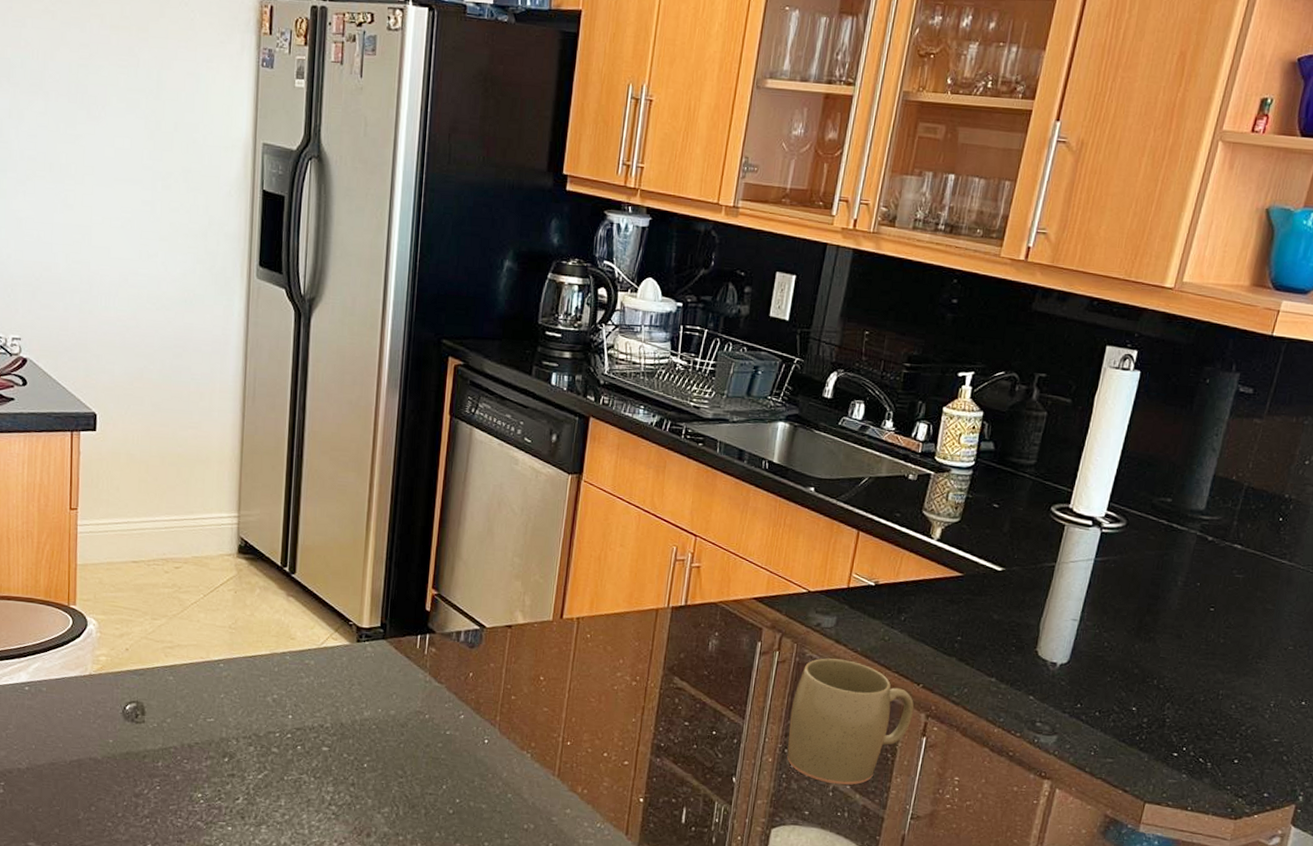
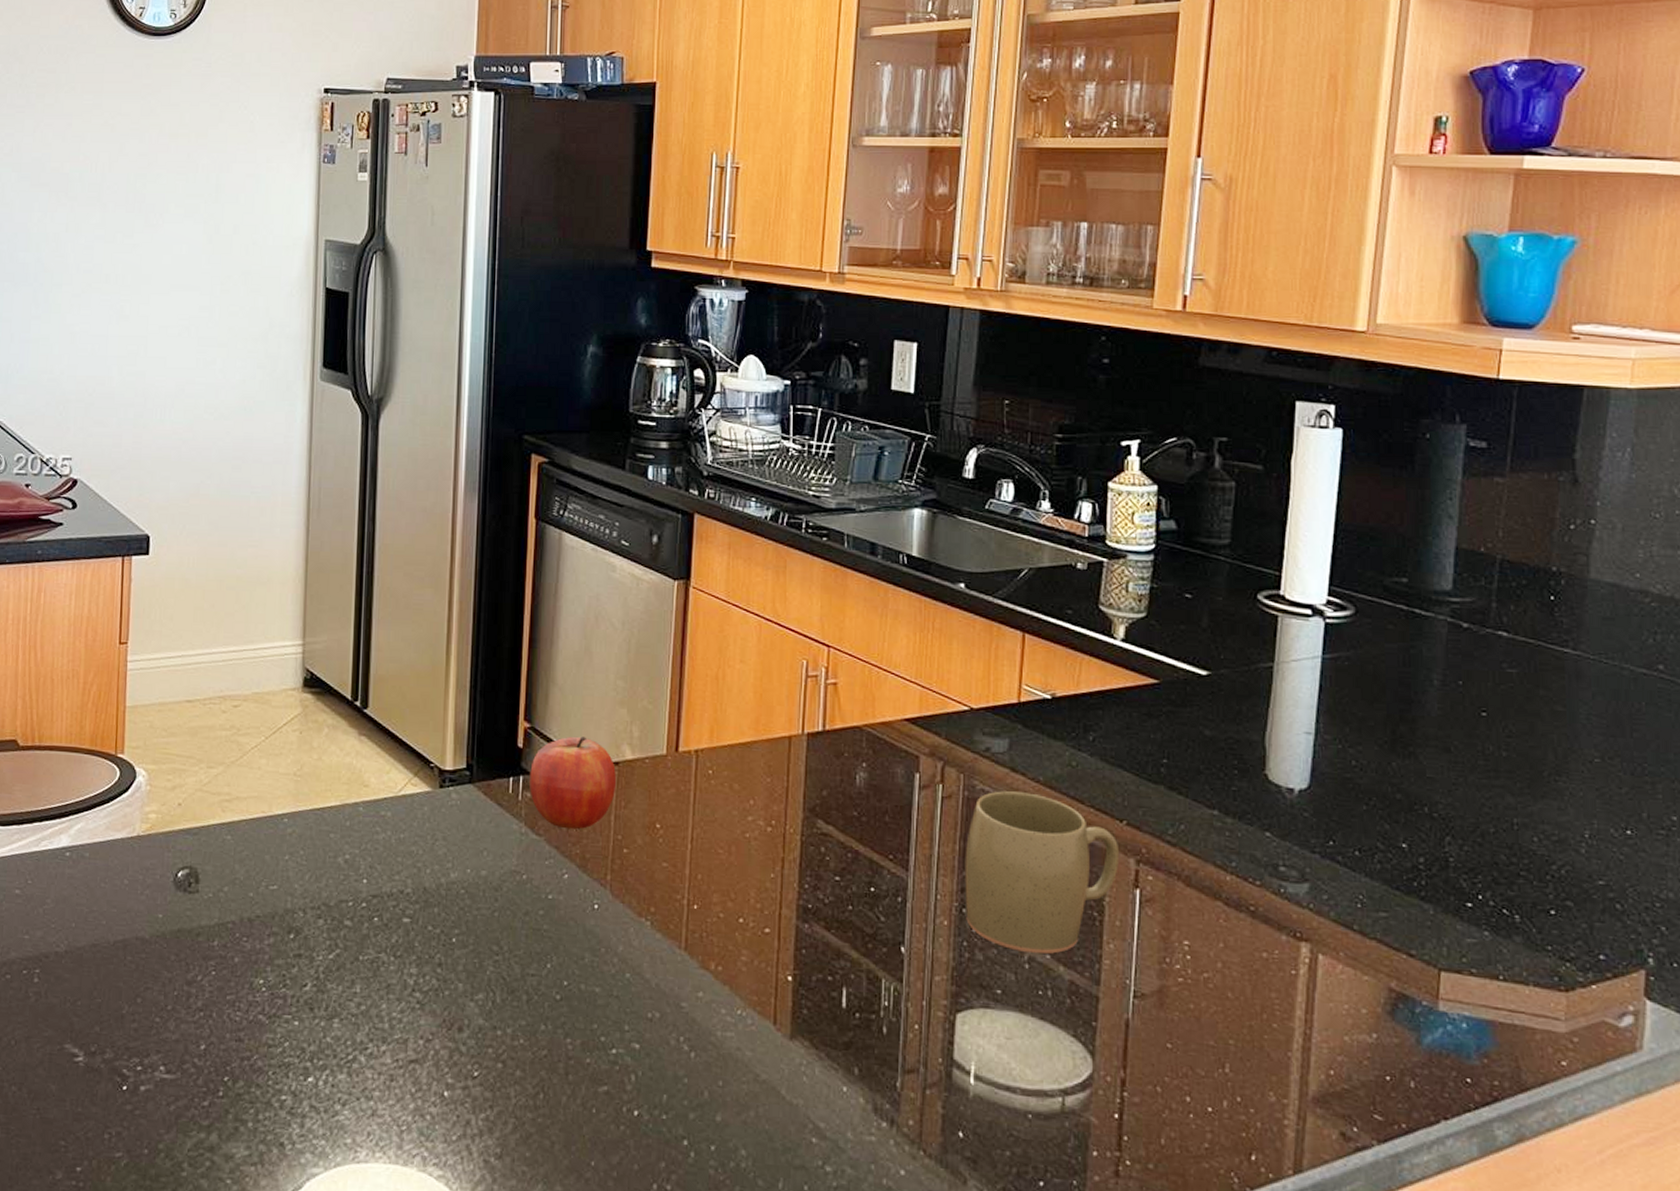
fruit: none [434,602,509,680] -> present [530,736,617,830]

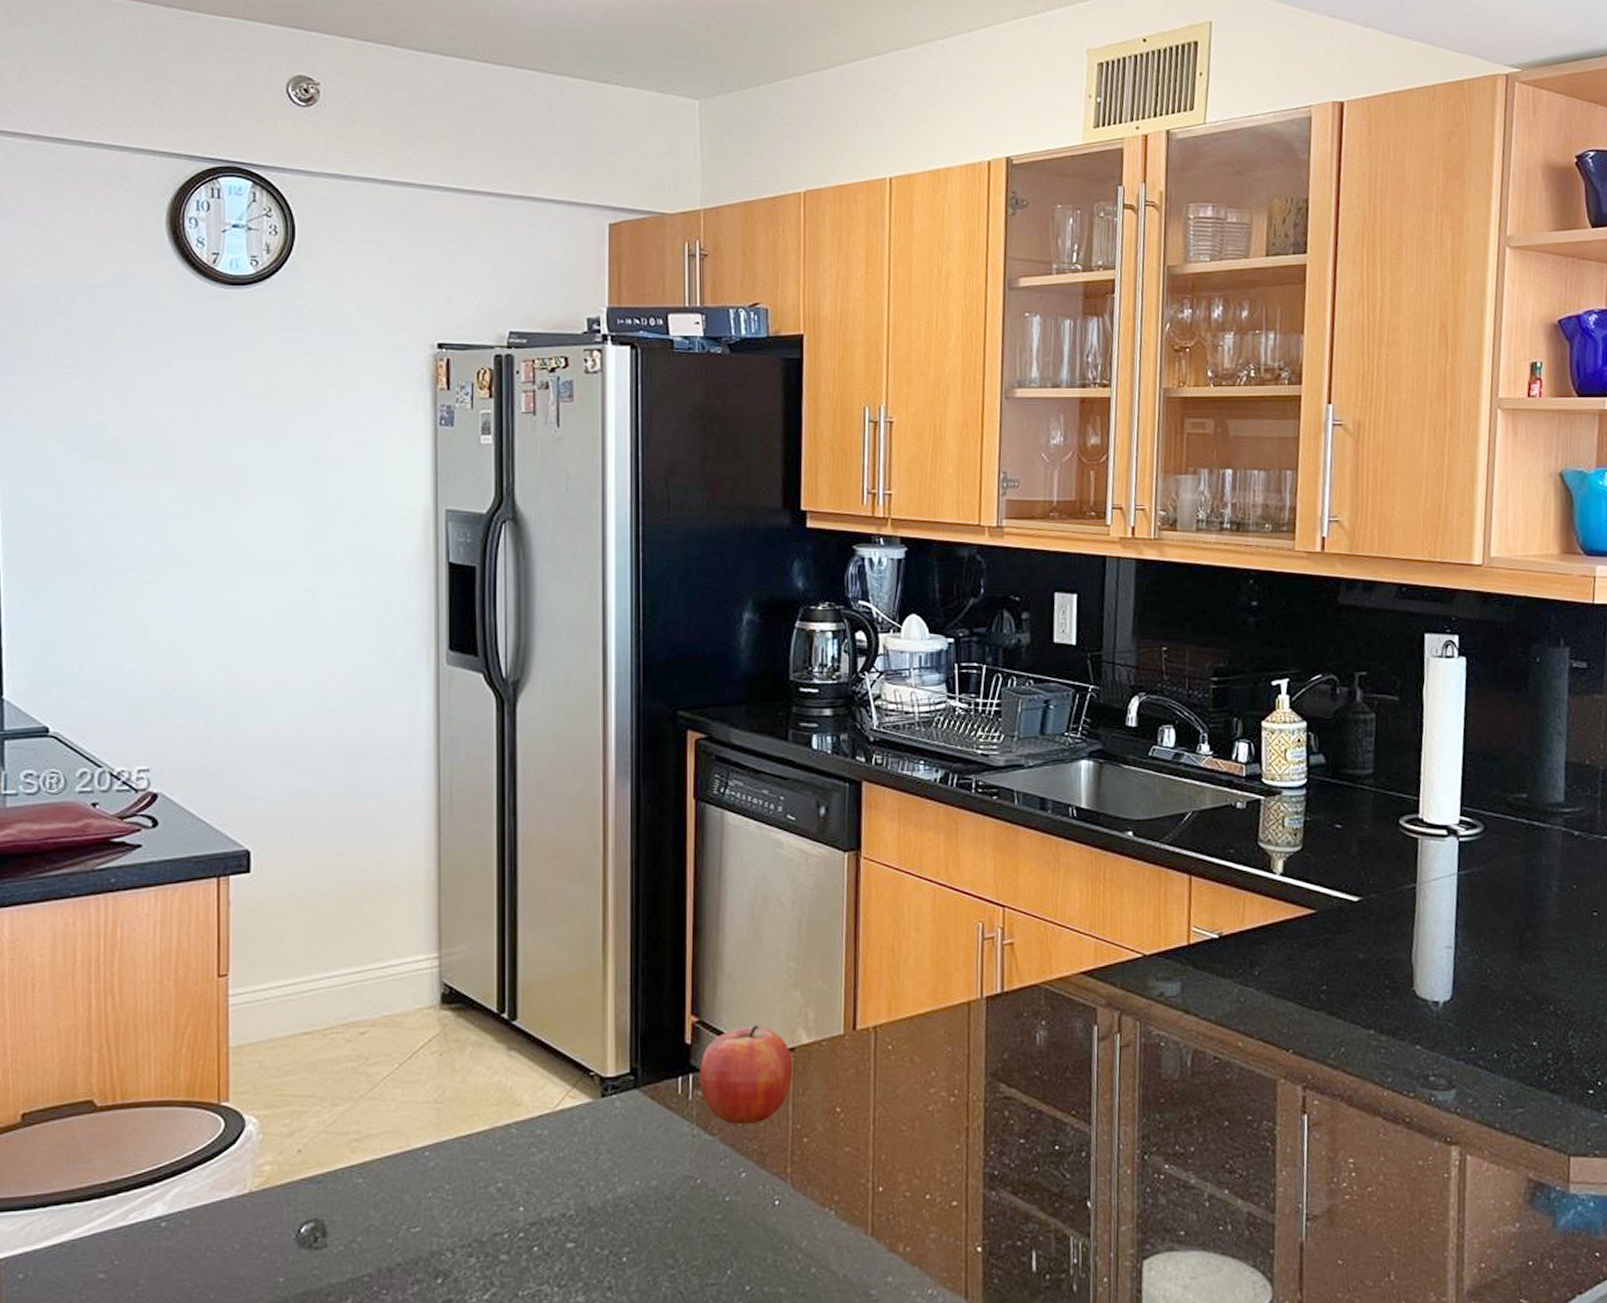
mug: present [965,791,1120,954] -> none [1144,1032,1288,1191]

